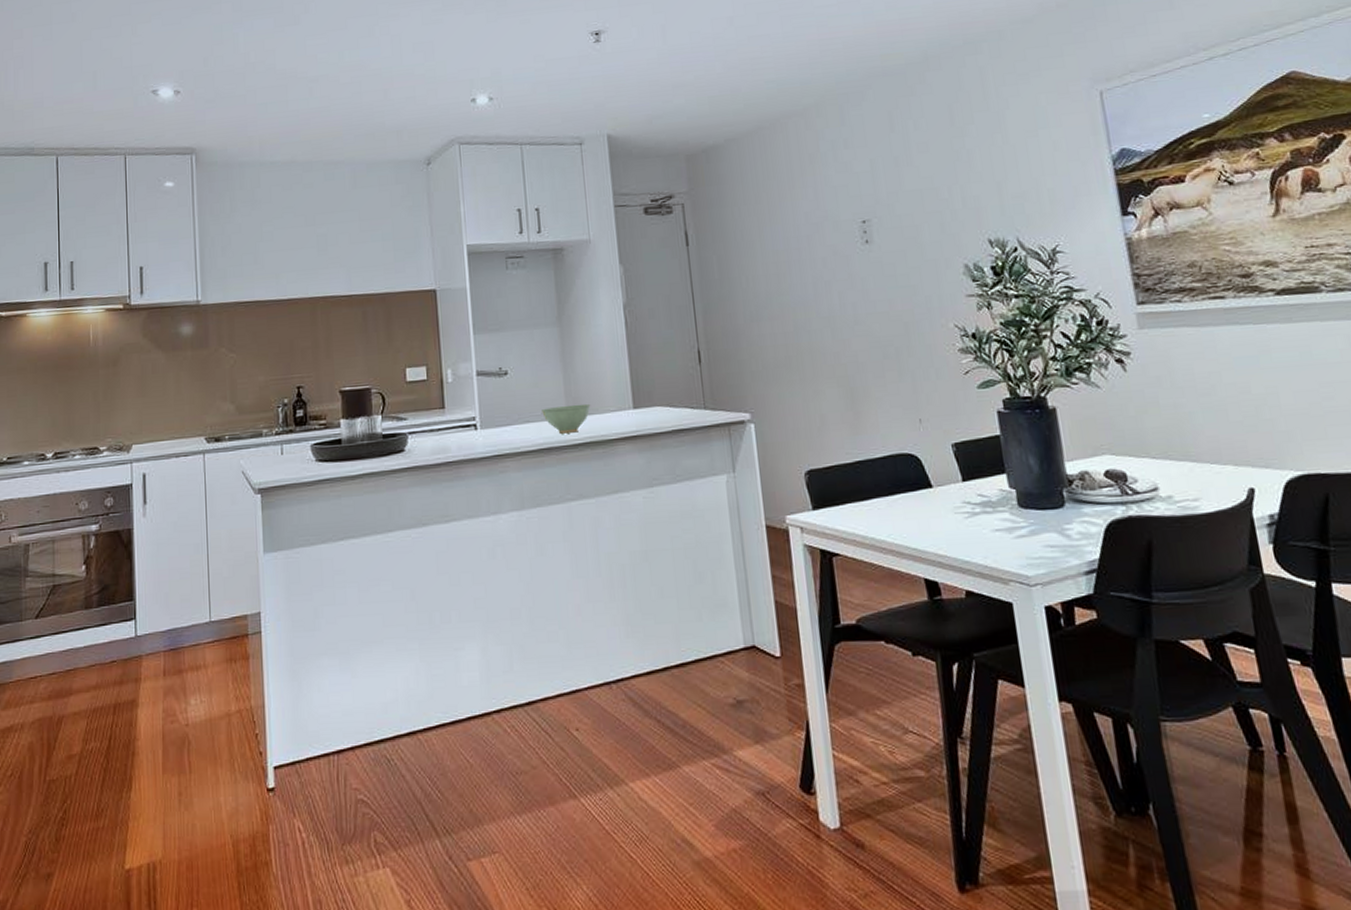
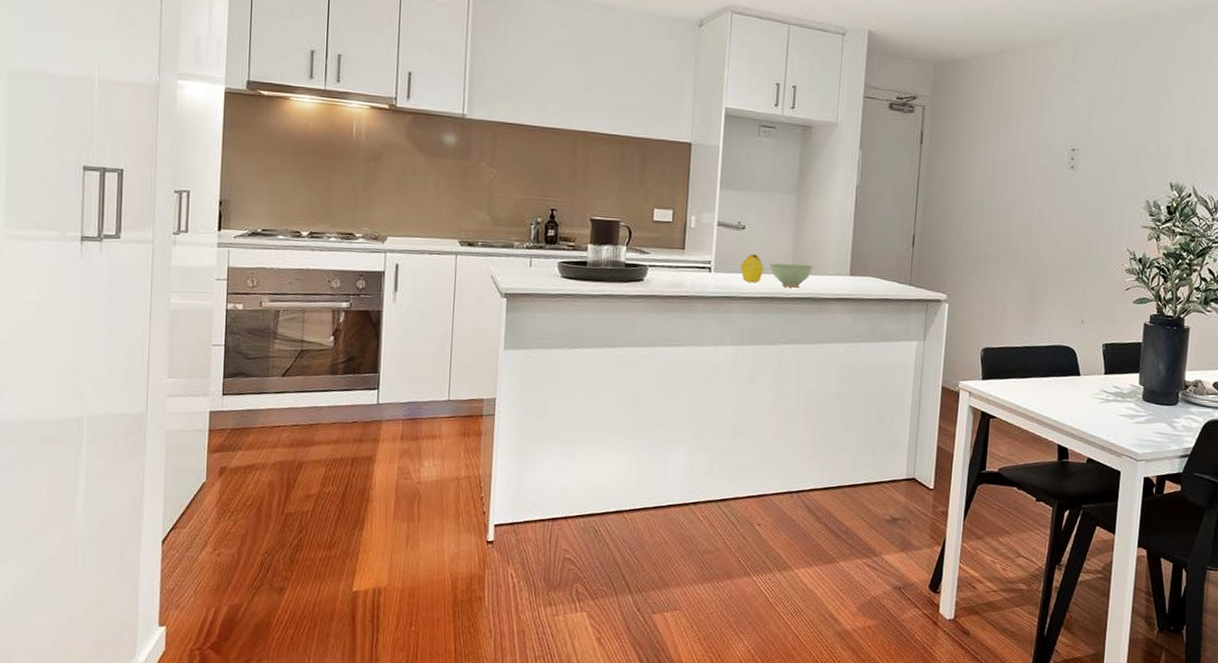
fruit: none [509,401,536,435] -> present [740,254,764,283]

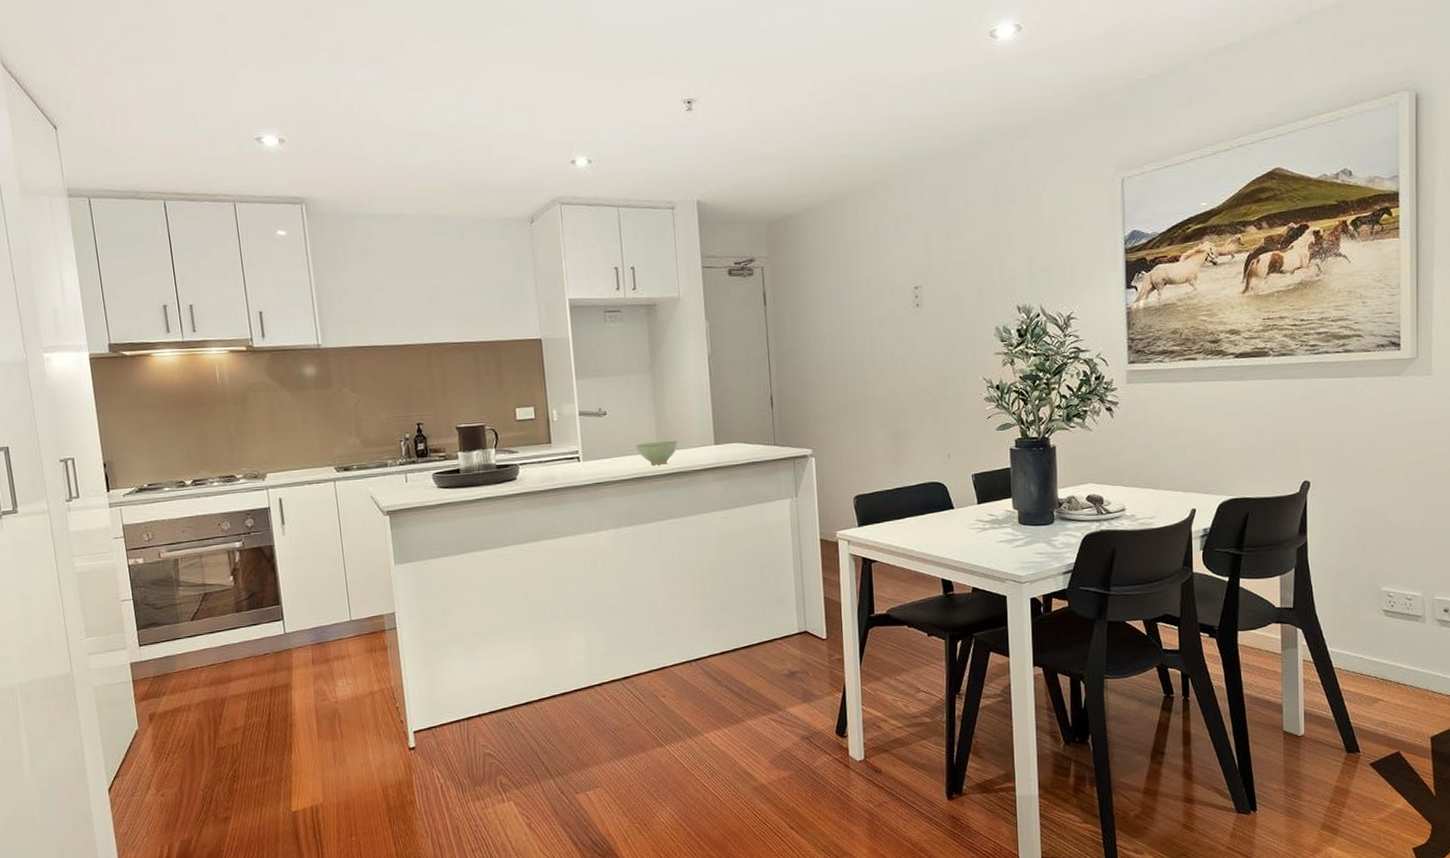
fruit: present [740,254,764,283] -> none [608,437,631,467]

